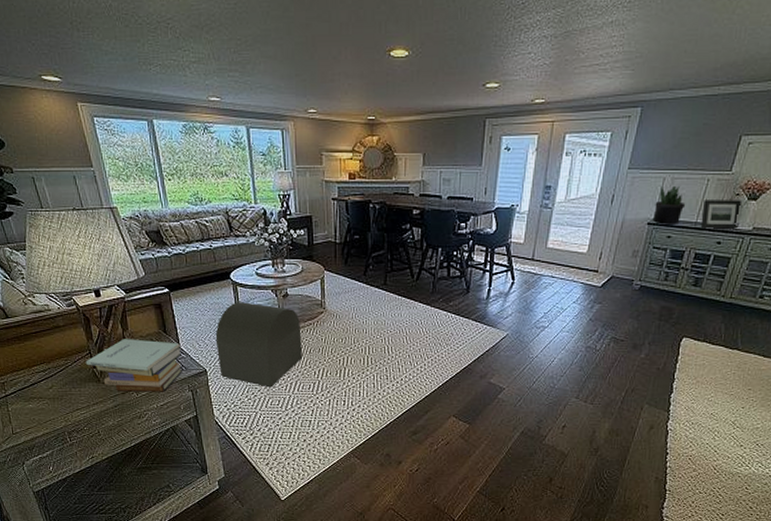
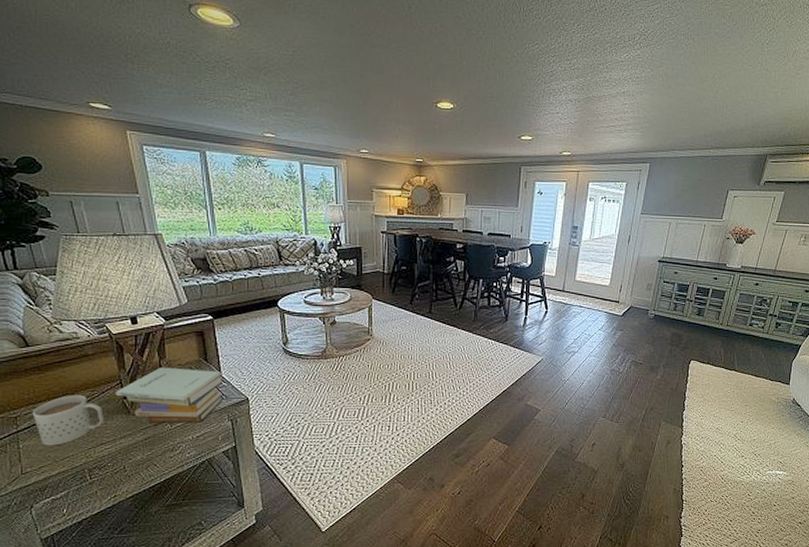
mug: none [16,363,79,410] -> present [32,394,105,446]
treasure chest: present [215,302,302,388] -> none [259,329,348,415]
planter: present [652,185,686,225] -> none [662,229,688,262]
picture frame: present [700,200,741,229] -> none [700,242,731,267]

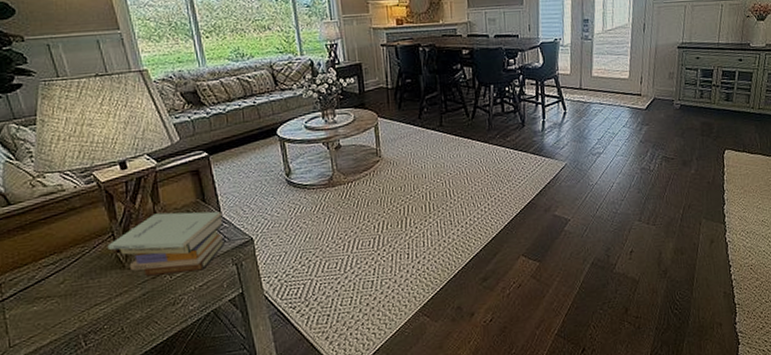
mug: present [32,394,105,446] -> none [18,252,98,313]

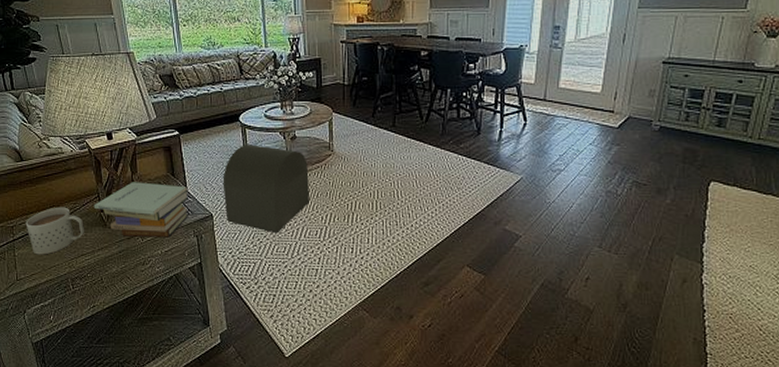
mug: none [18,252,98,313] -> present [25,207,85,255]
treasure chest: none [262,158,360,250] -> present [222,144,309,234]

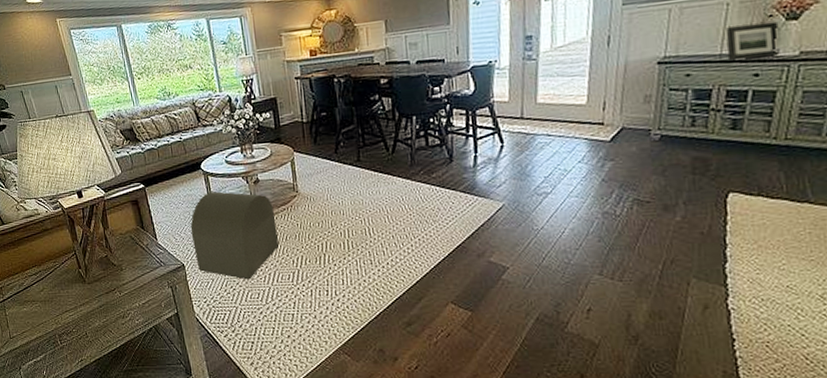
mug: present [25,207,85,255] -> none [12,266,67,313]
books: present [94,182,189,238] -> none [72,237,161,291]
picture frame: none [719,37,760,67] -> present [726,21,780,61]

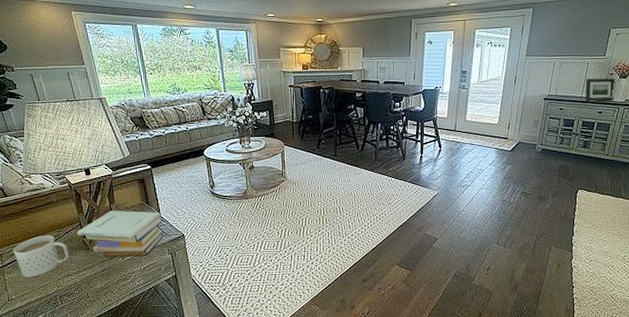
mug: none [12,266,67,313] -> present [13,235,70,278]
books: none [72,237,161,291] -> present [76,210,163,257]
treasure chest: present [190,191,279,280] -> none [191,174,267,248]

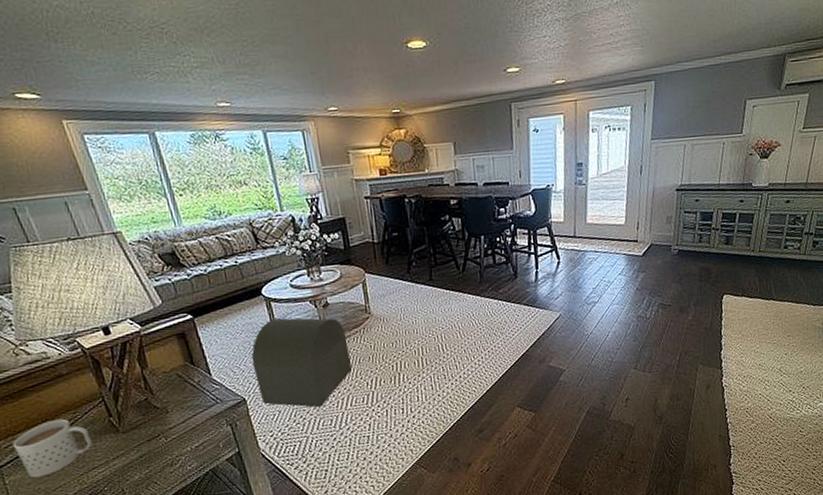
books: present [76,210,163,257] -> none [99,374,217,439]
treasure chest: none [191,174,267,248] -> present [251,317,352,408]
picture frame: present [585,78,615,102] -> none [723,159,756,190]

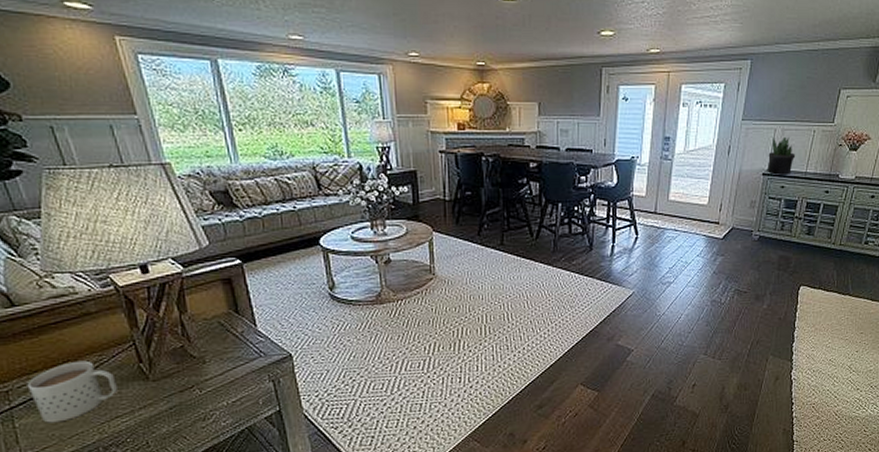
treasure chest: present [251,317,352,408] -> none [302,271,409,370]
planter: none [680,151,708,190] -> present [767,136,796,175]

